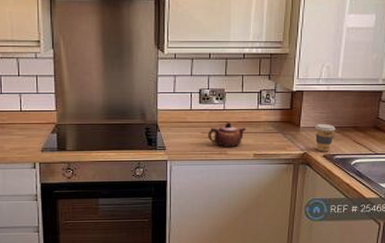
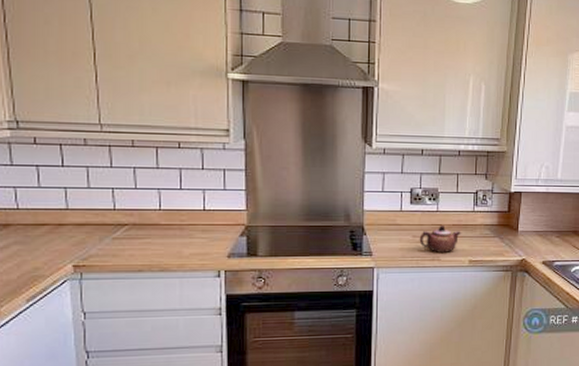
coffee cup: present [314,123,336,152] -> none [533,227,555,258]

